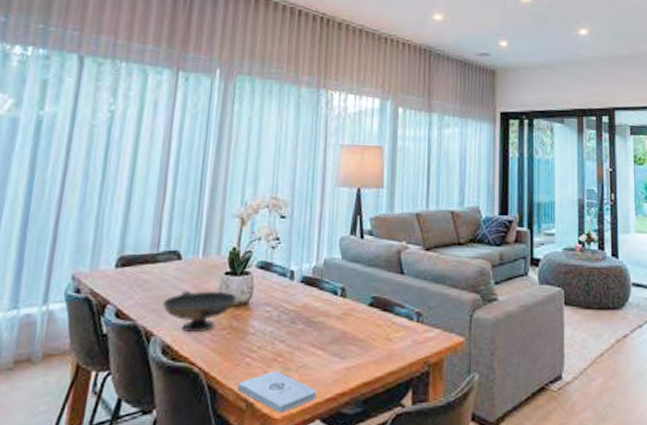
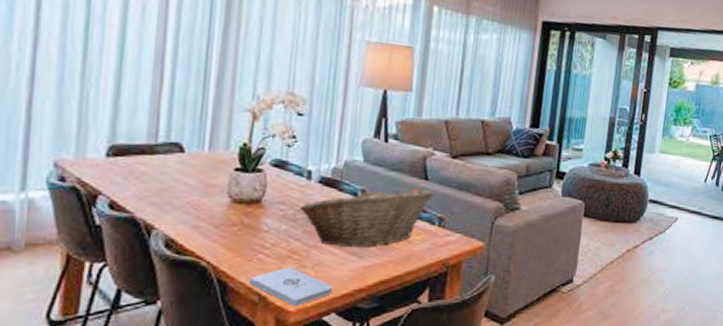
decorative bowl: present [162,290,238,333] -> none [163,184,249,228]
fruit basket: none [284,284,410,347] -> present [300,187,434,247]

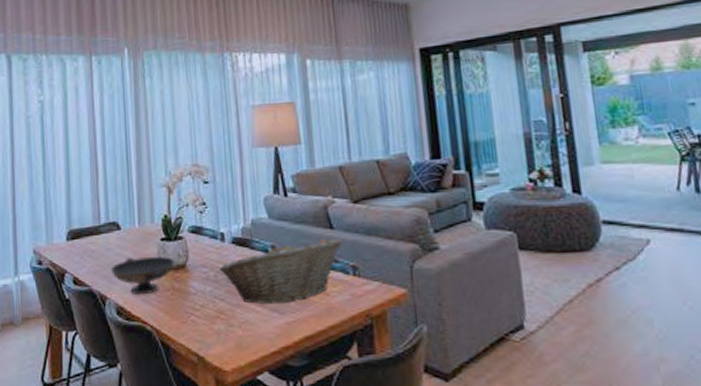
decorative bowl: none [163,184,249,228] -> present [110,257,176,295]
notepad: present [250,267,333,307] -> none [188,327,262,366]

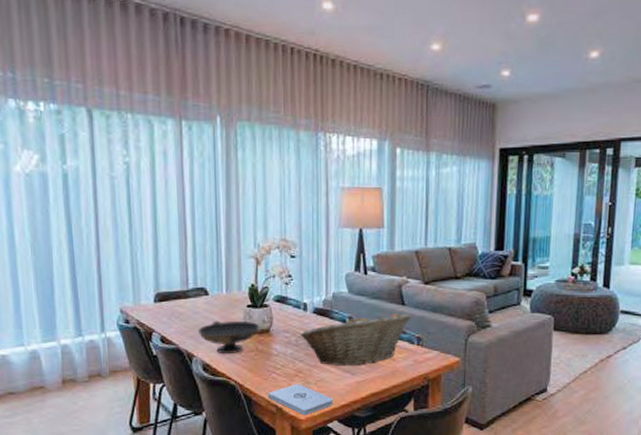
notepad: none [188,327,262,366] -> present [268,384,334,416]

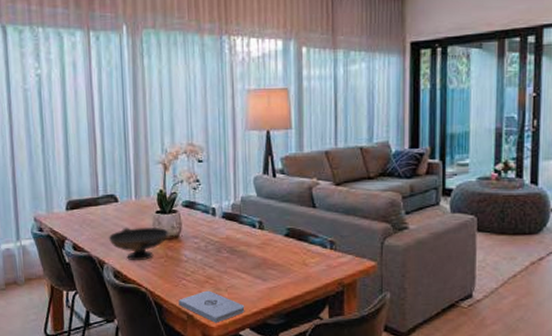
fruit basket: present [301,314,411,365] -> none [210,217,322,271]

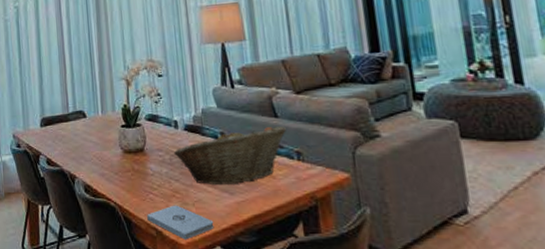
decorative bowl: present [108,227,169,261] -> none [78,141,135,175]
fruit basket: none [210,217,322,271] -> present [174,126,286,184]

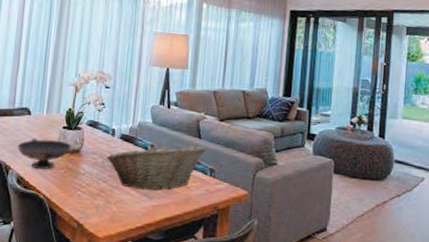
decorative bowl: none [78,141,135,175] -> present [17,138,72,170]
notepad: present [147,205,214,240] -> none [71,202,130,234]

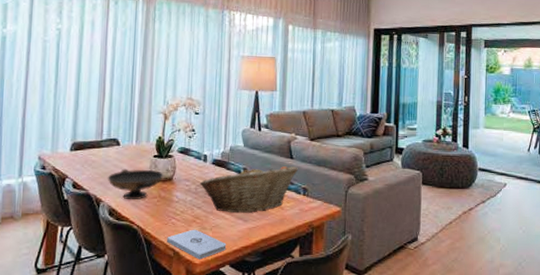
notepad: none [71,202,130,234] -> present [167,229,227,260]

